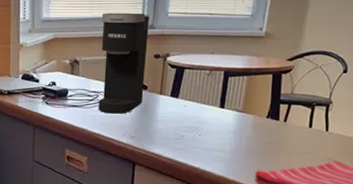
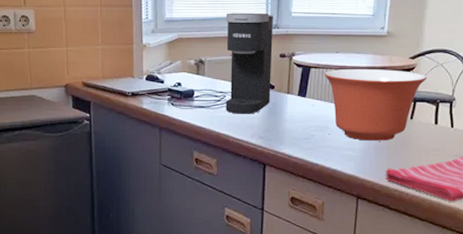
mixing bowl: none [198,70,304,143] -> present [324,69,427,141]

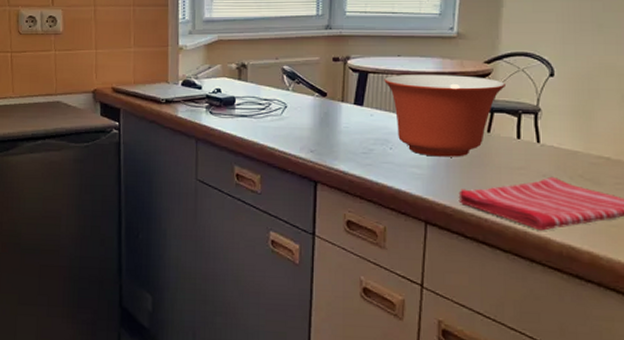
coffee maker: present [225,12,273,114] -> none [271,12,325,125]

